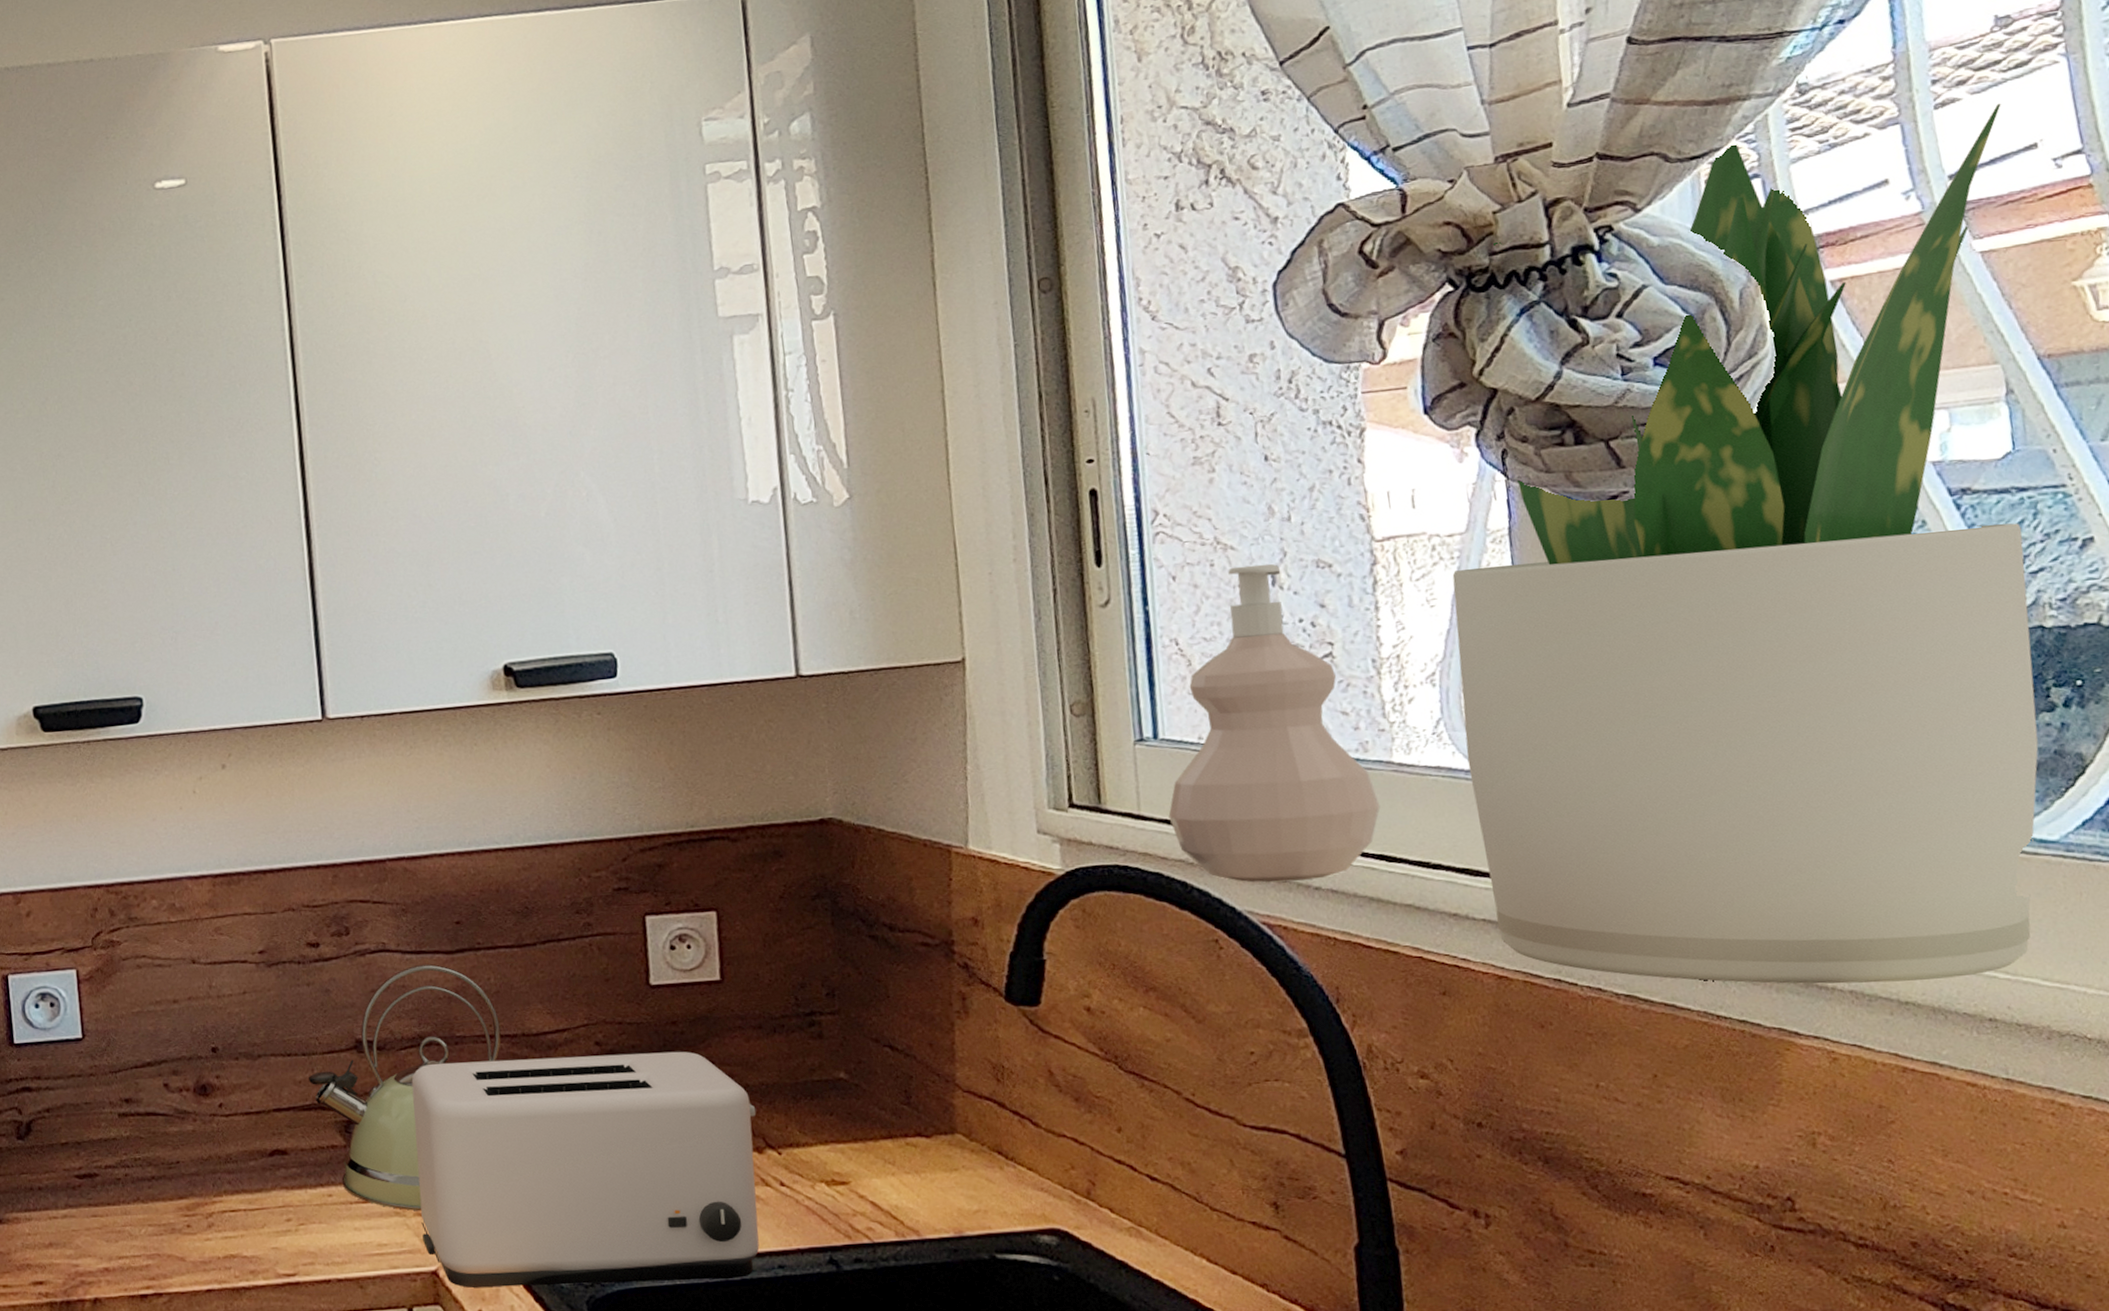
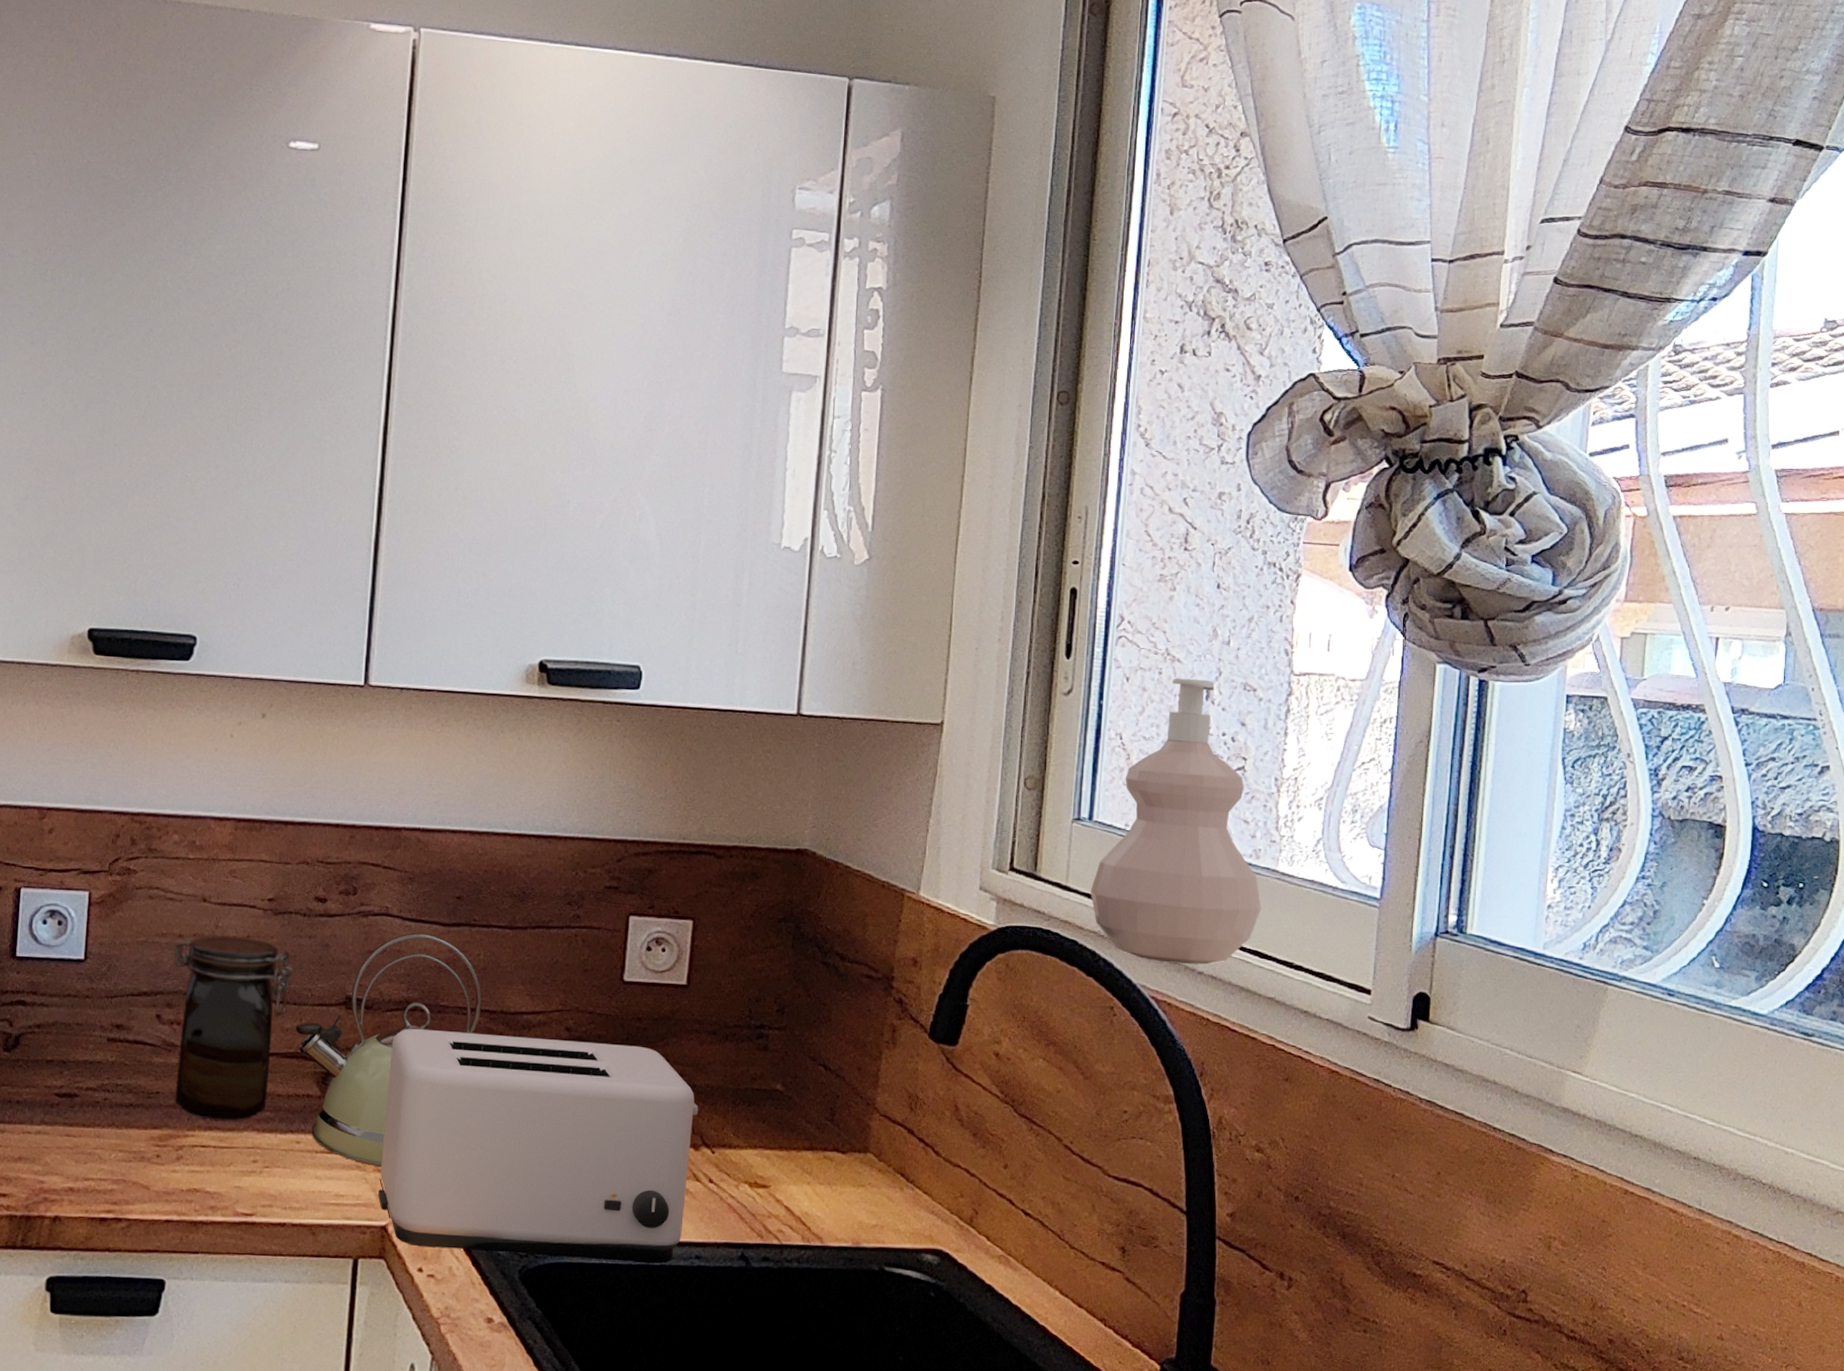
jar: none [171,993,297,1183] -> present [173,935,294,1120]
planter: present [1452,104,2039,984] -> none [1336,386,1818,1119]

